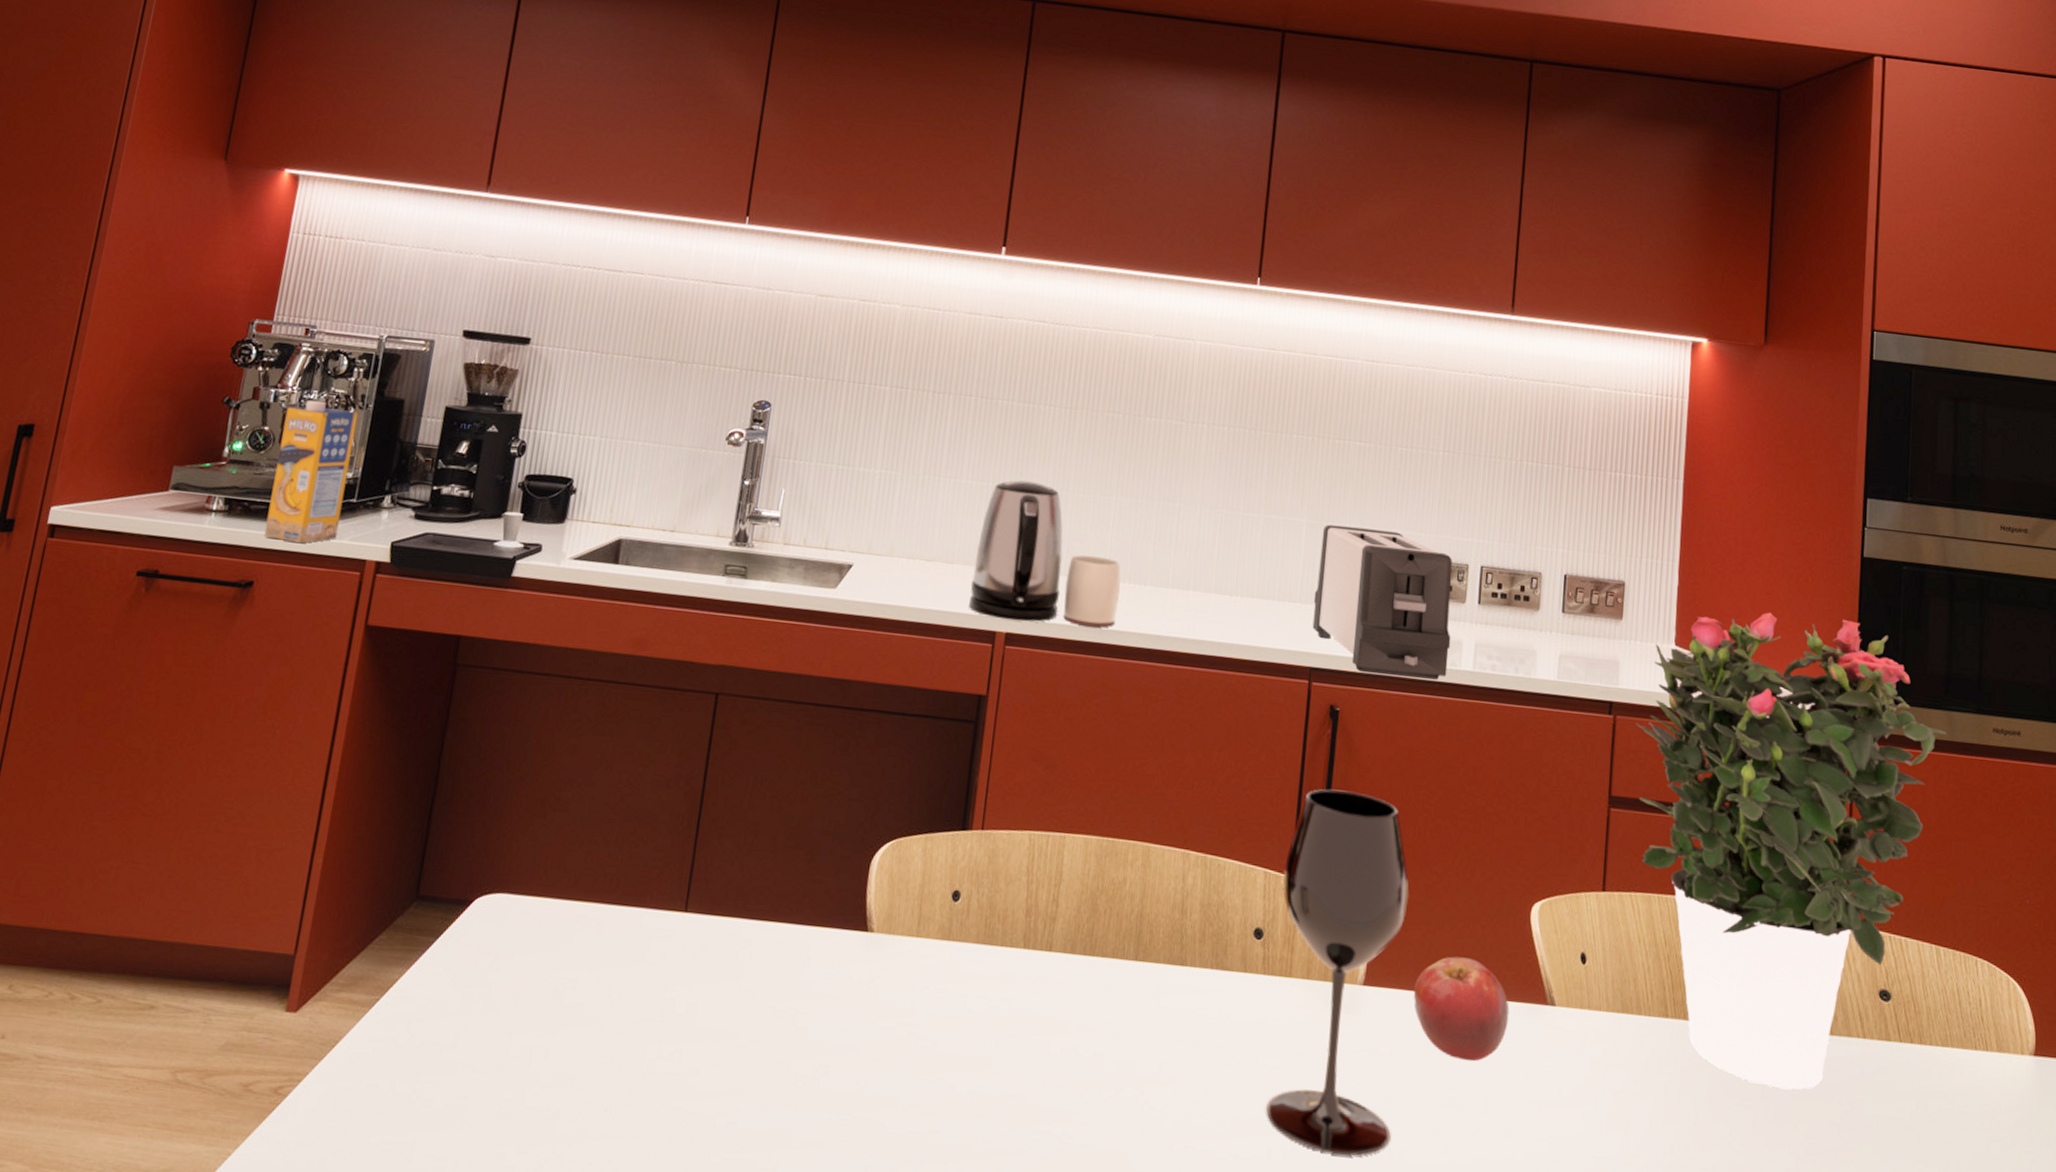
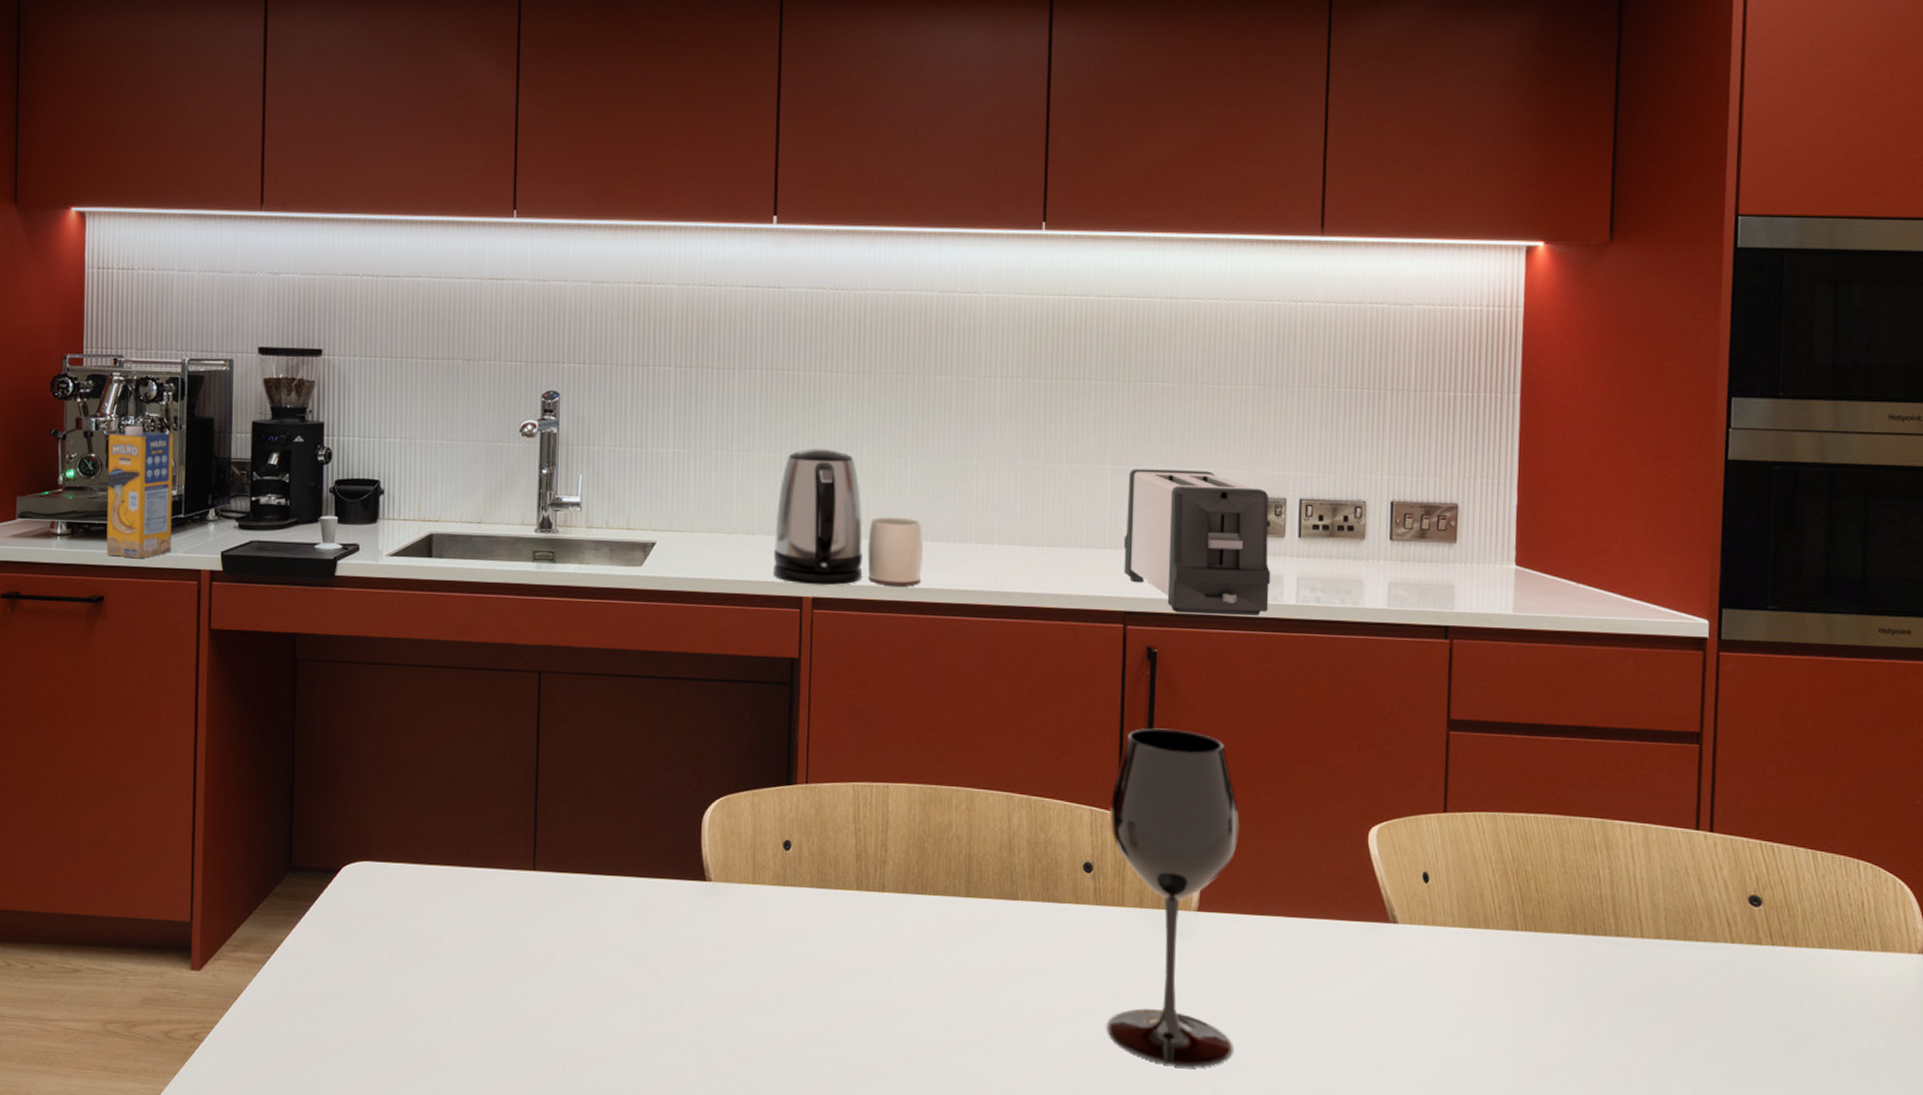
fruit: present [1413,956,1510,1062] -> none [1249,881,1350,978]
potted flower: present [1635,612,1946,1090] -> none [1474,525,1824,995]

